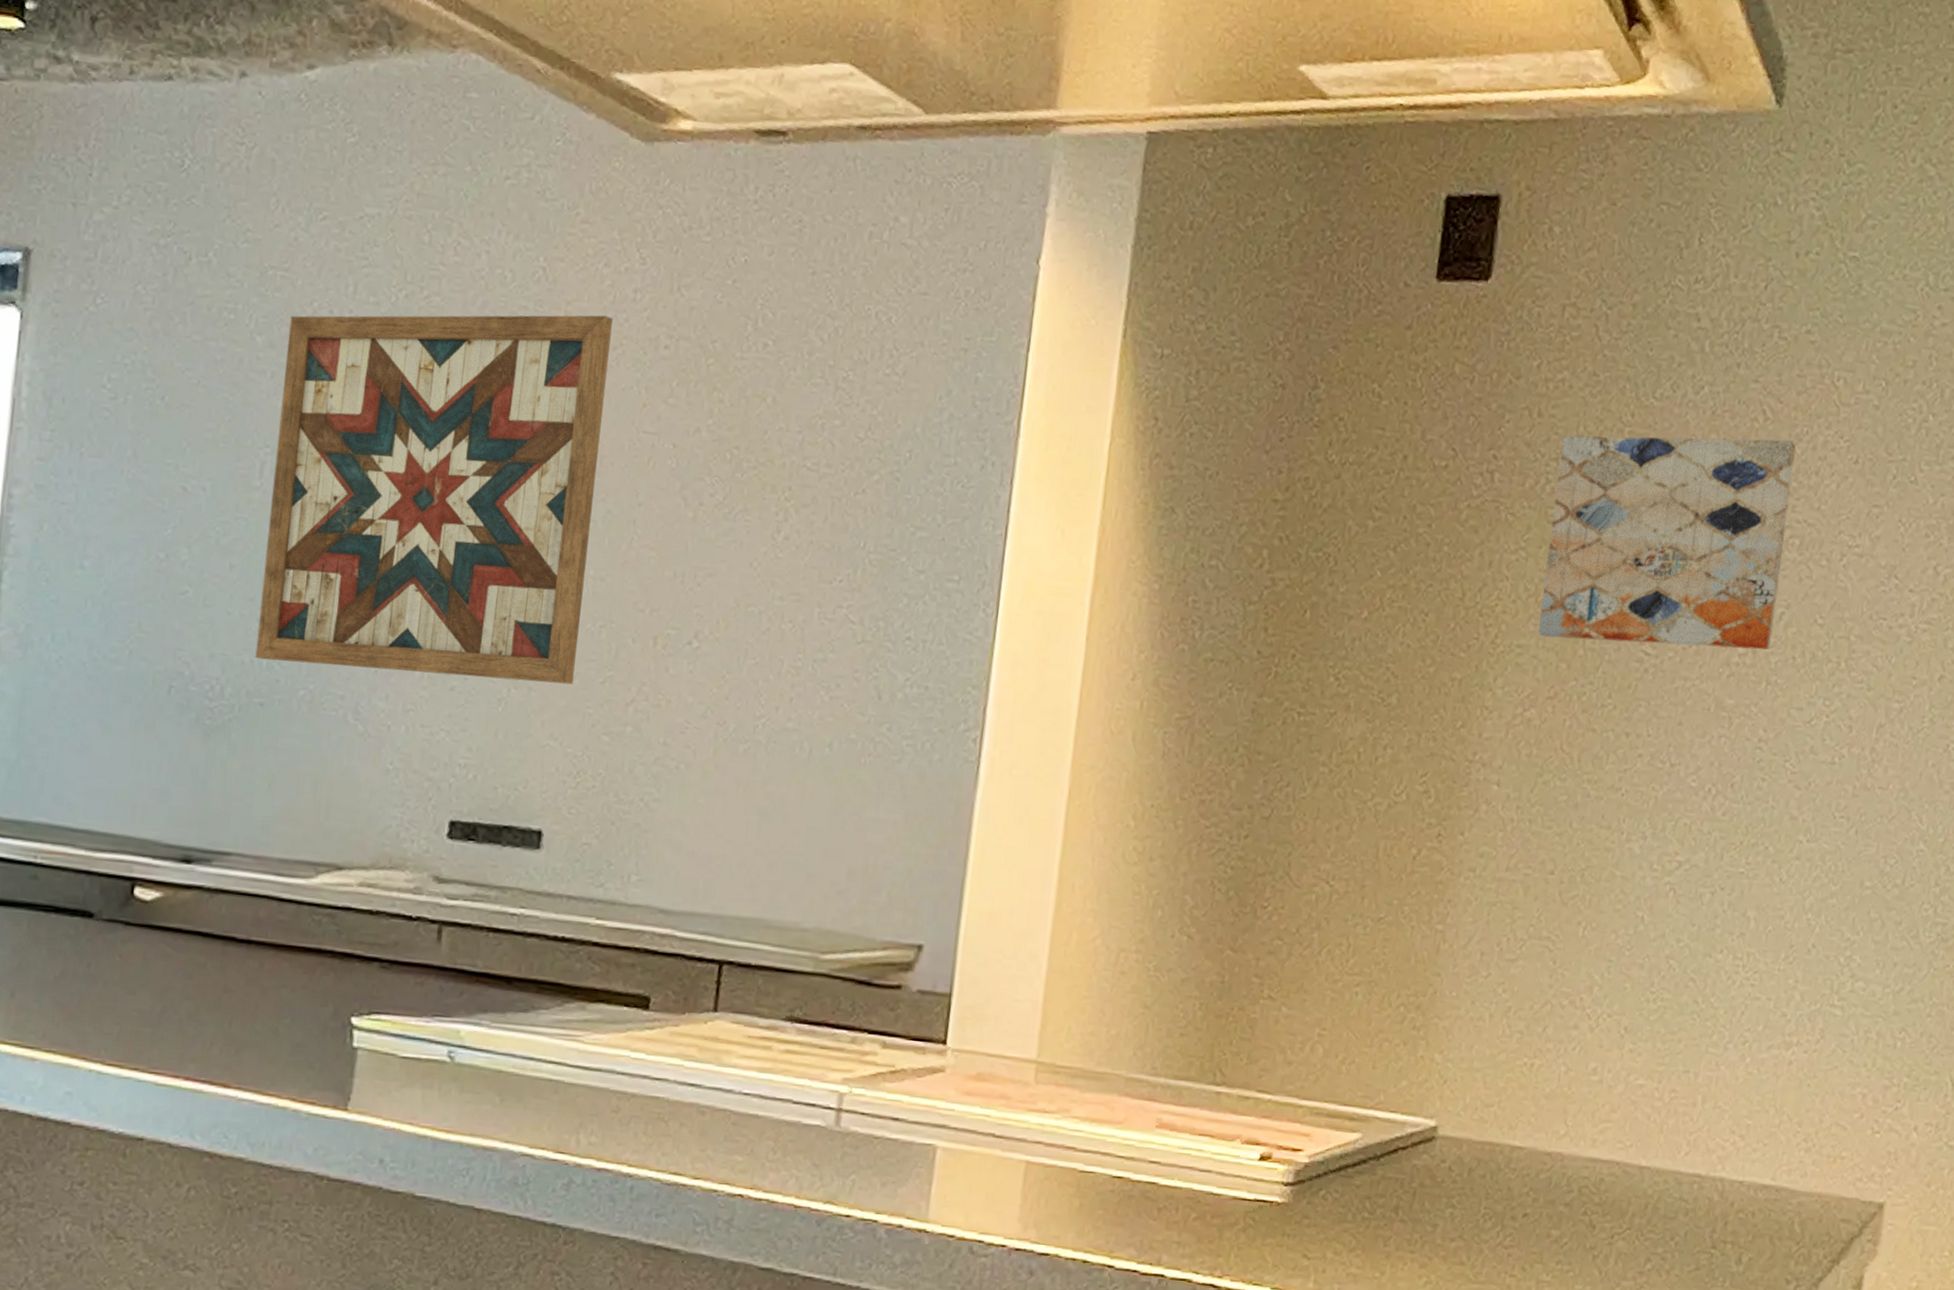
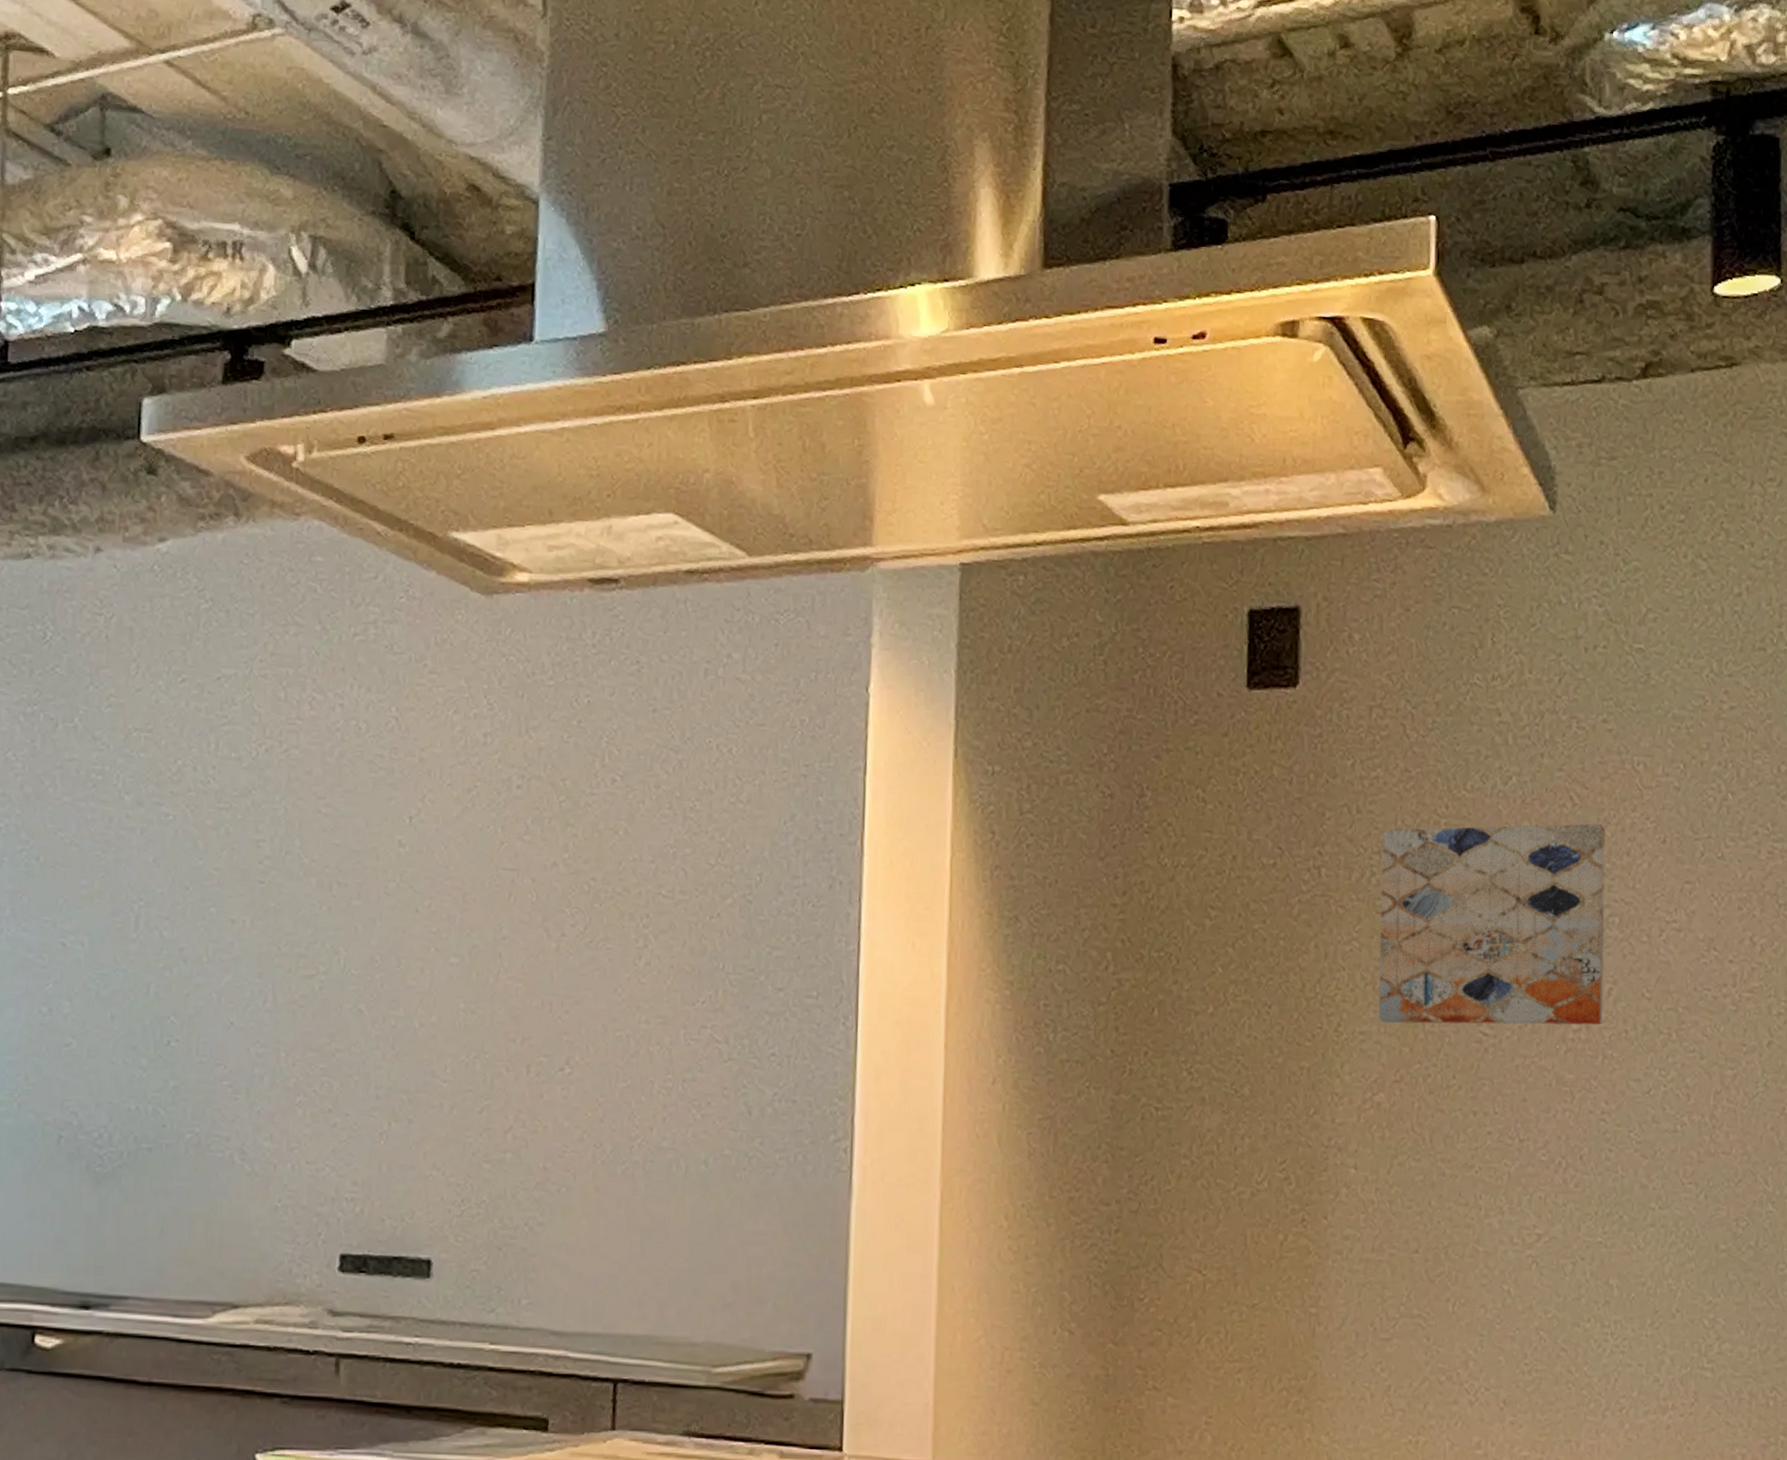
wall art: present [255,315,613,685] -> none [141,760,466,1115]

